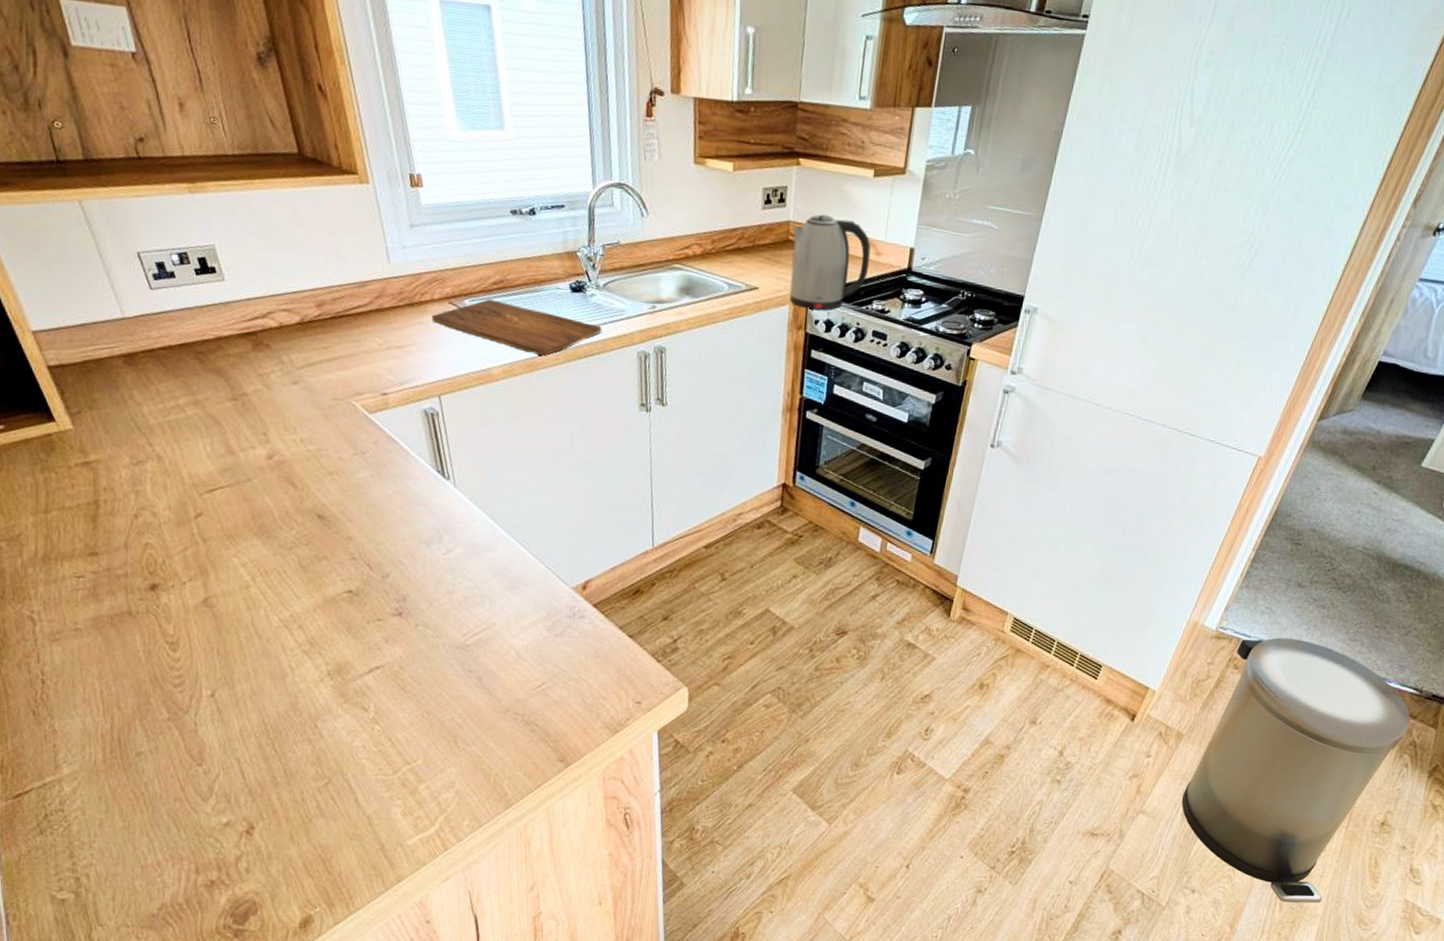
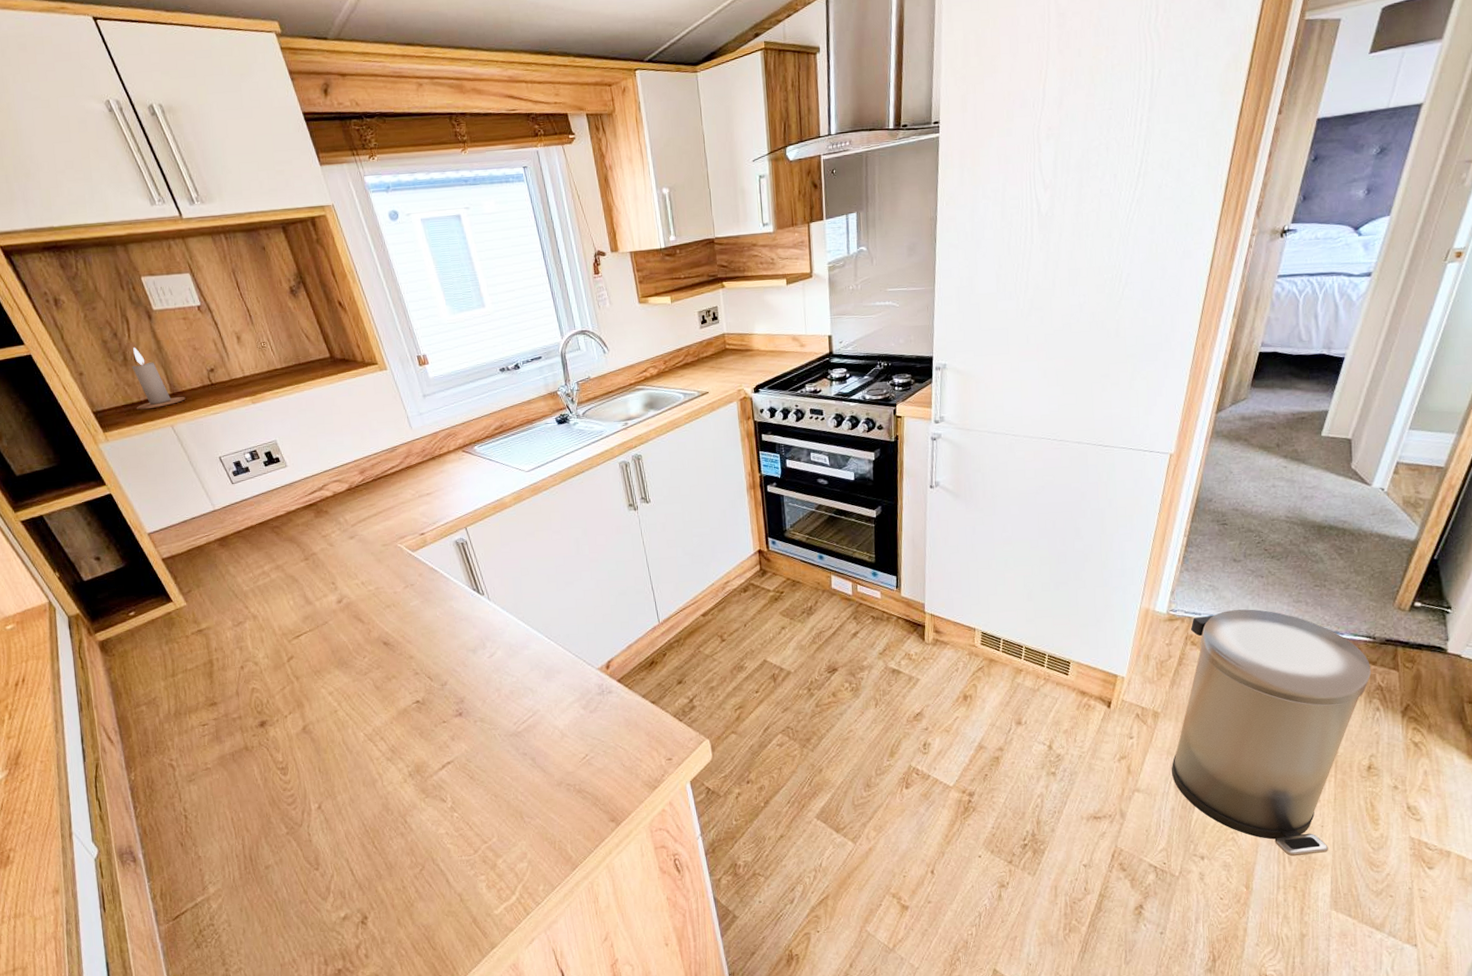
candle: none [34,90,102,174] -> present [132,348,186,410]
cutting board: present [431,299,602,357] -> none [450,442,587,481]
kettle: present [789,214,871,311] -> none [728,322,797,402]

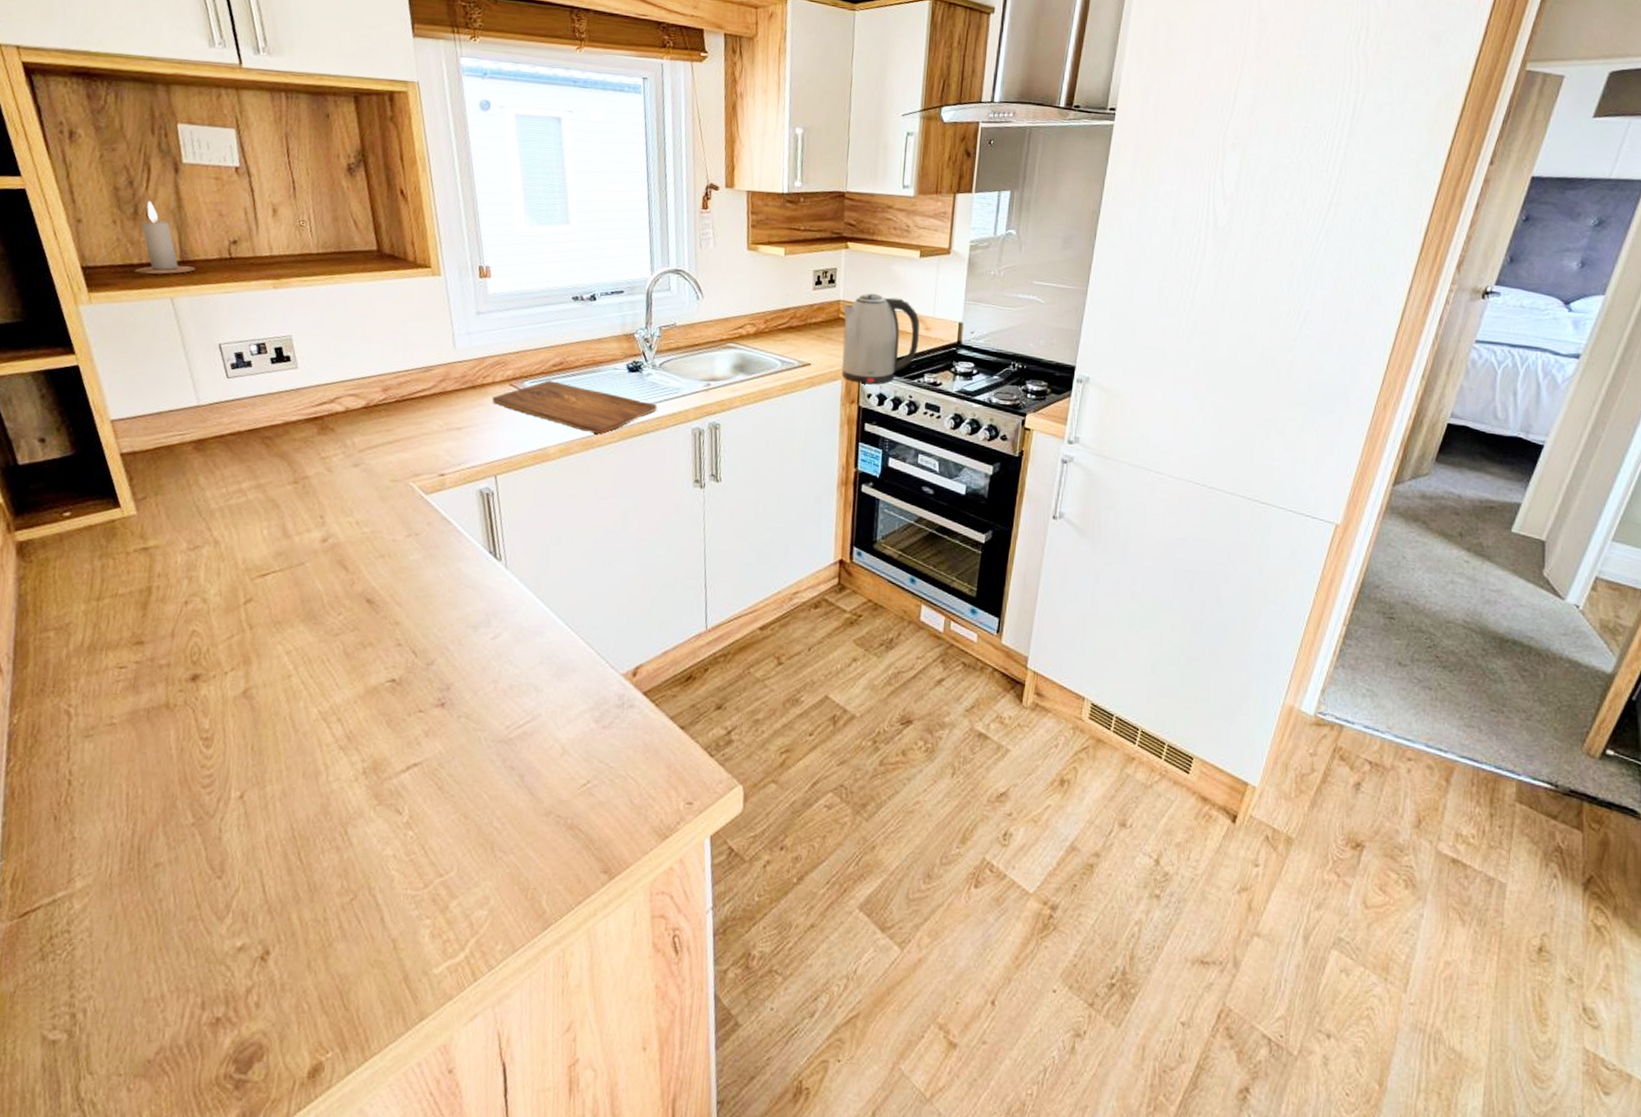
cutting board: none [450,442,587,481] -> present [492,380,658,435]
kettle: none [728,322,797,402] -> present [841,293,920,385]
pedal bin: present [1172,609,1372,857] -> none [1301,724,1551,1053]

